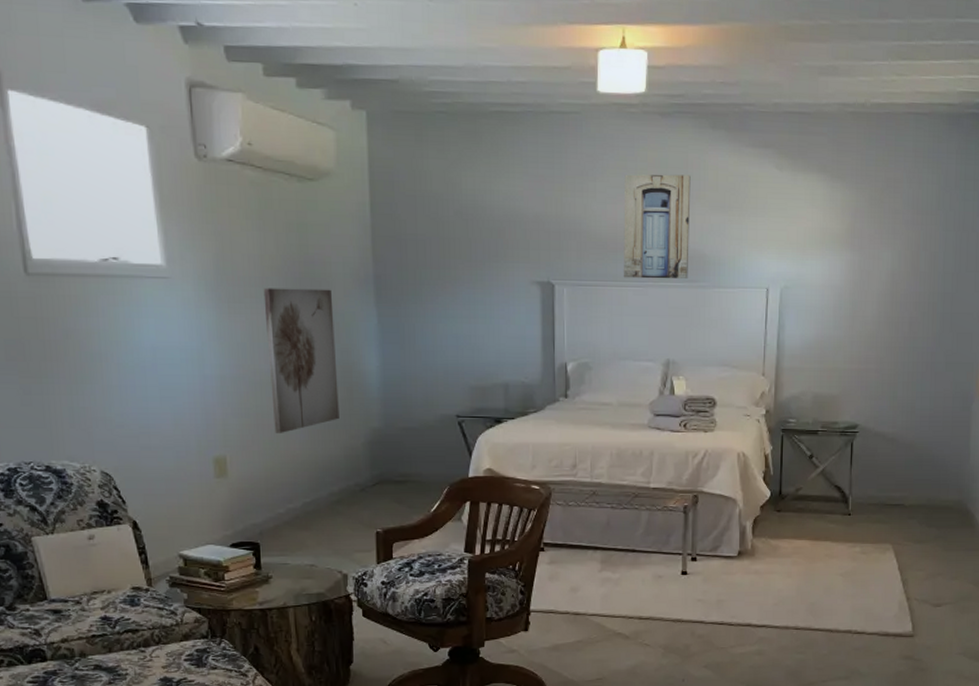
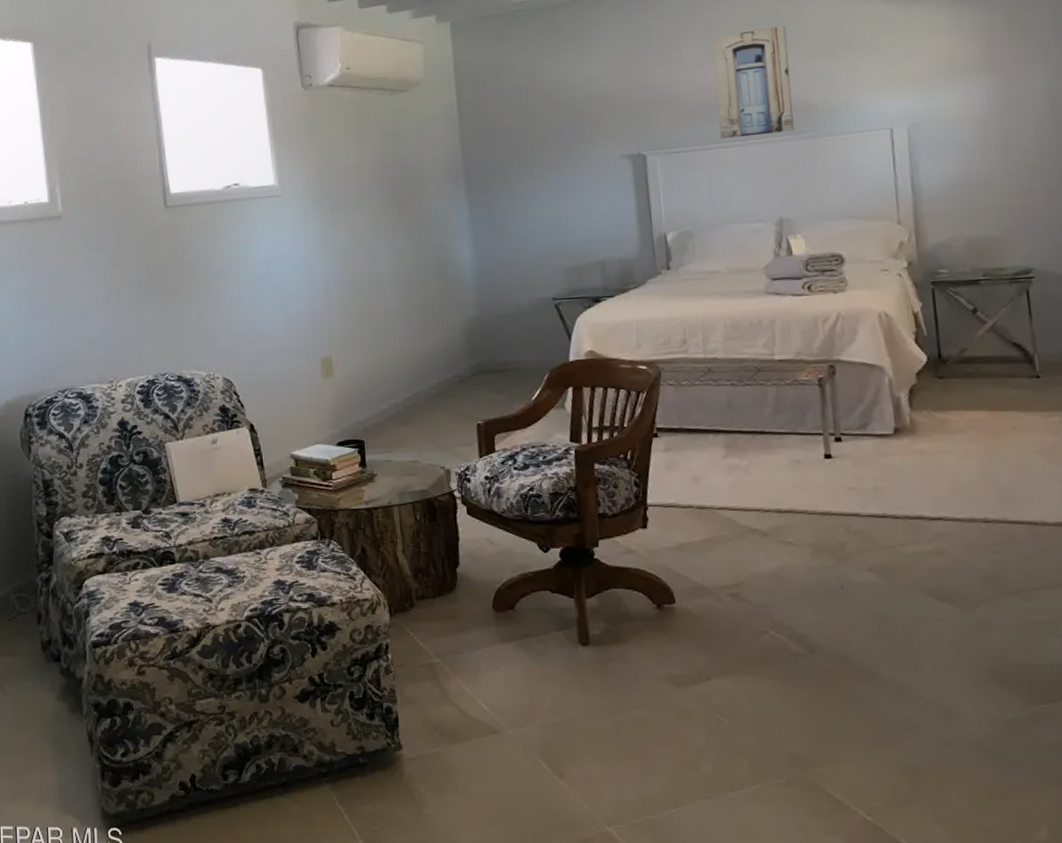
wall art: present [263,287,339,433] -> none [362,188,436,330]

